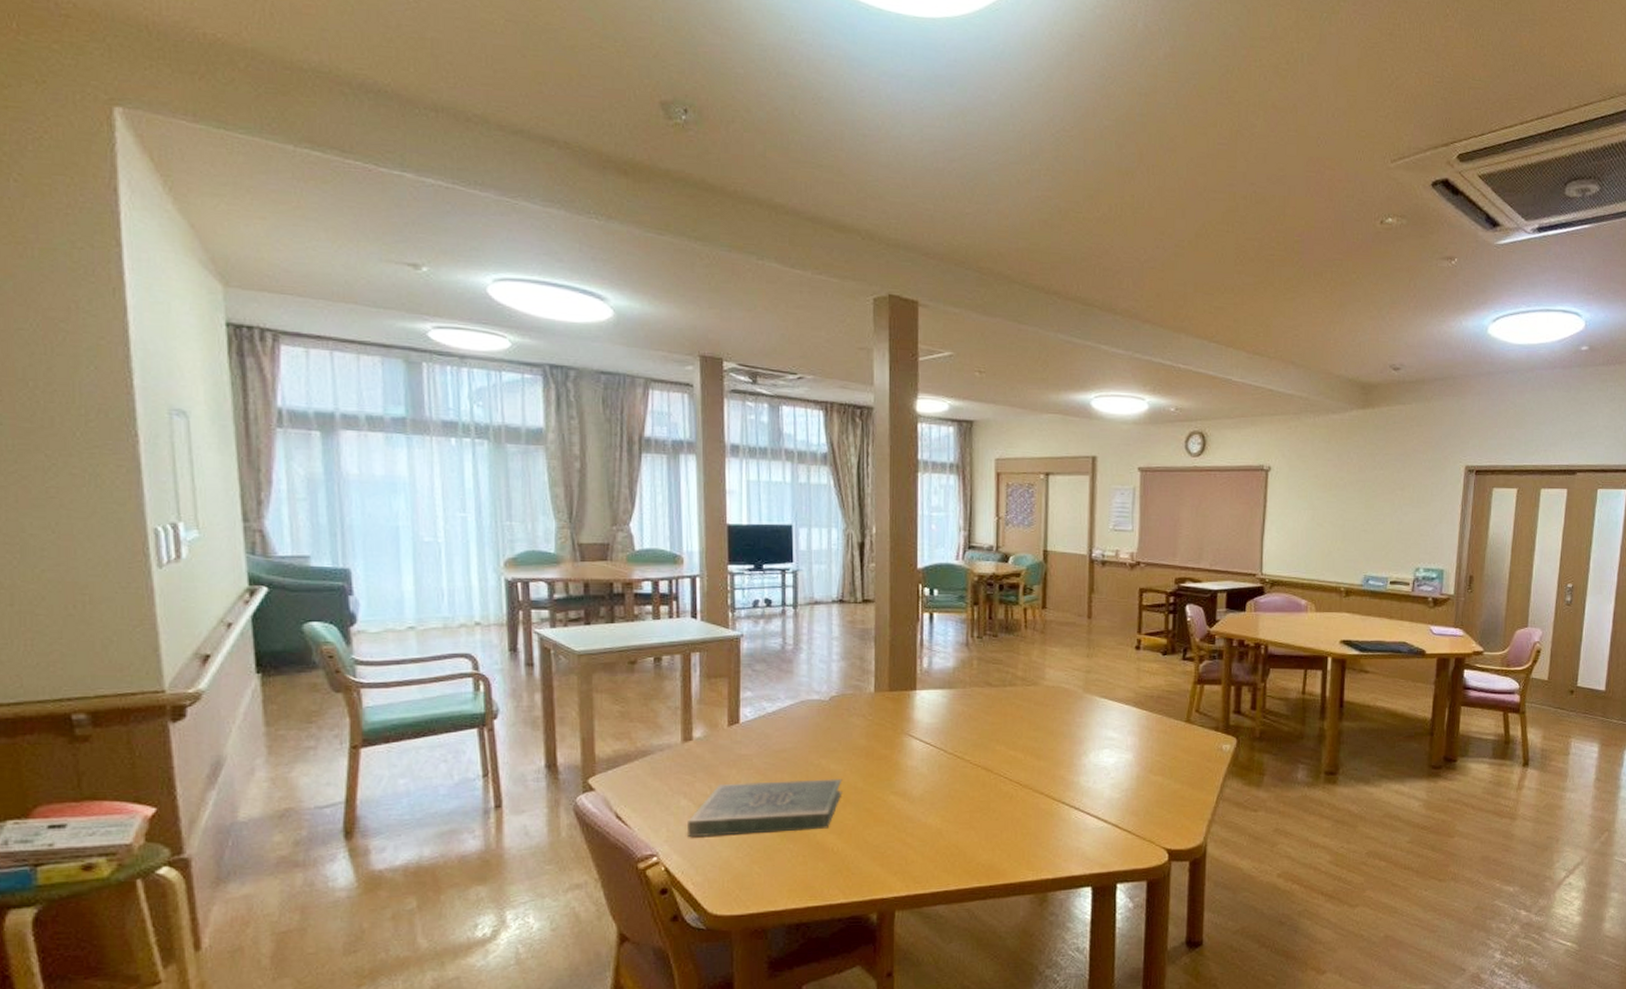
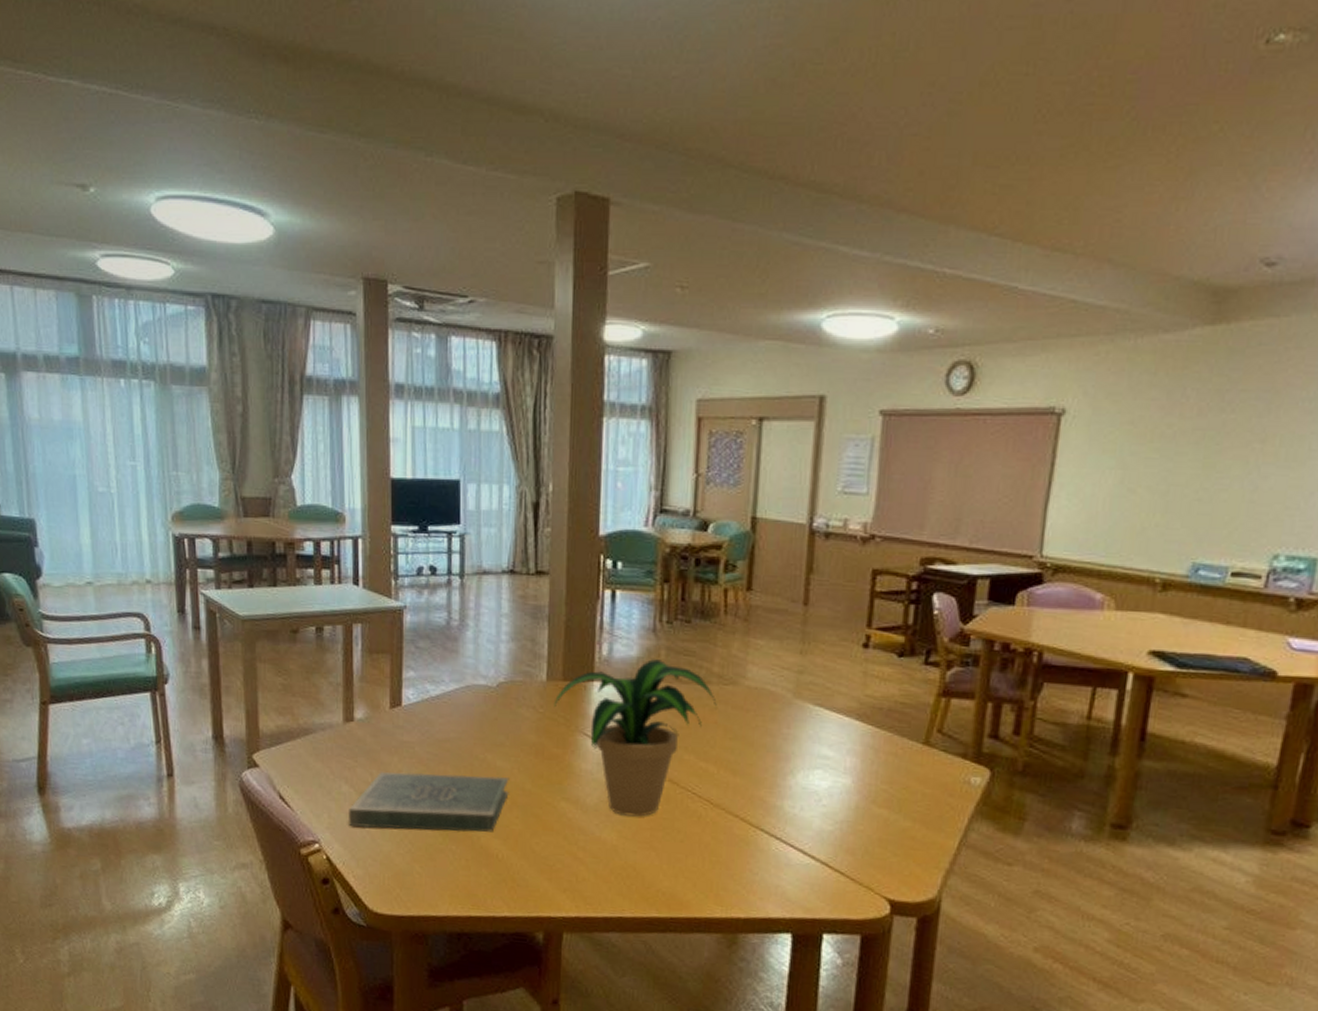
potted plant: none [881,668,1022,802] -> present [553,659,717,817]

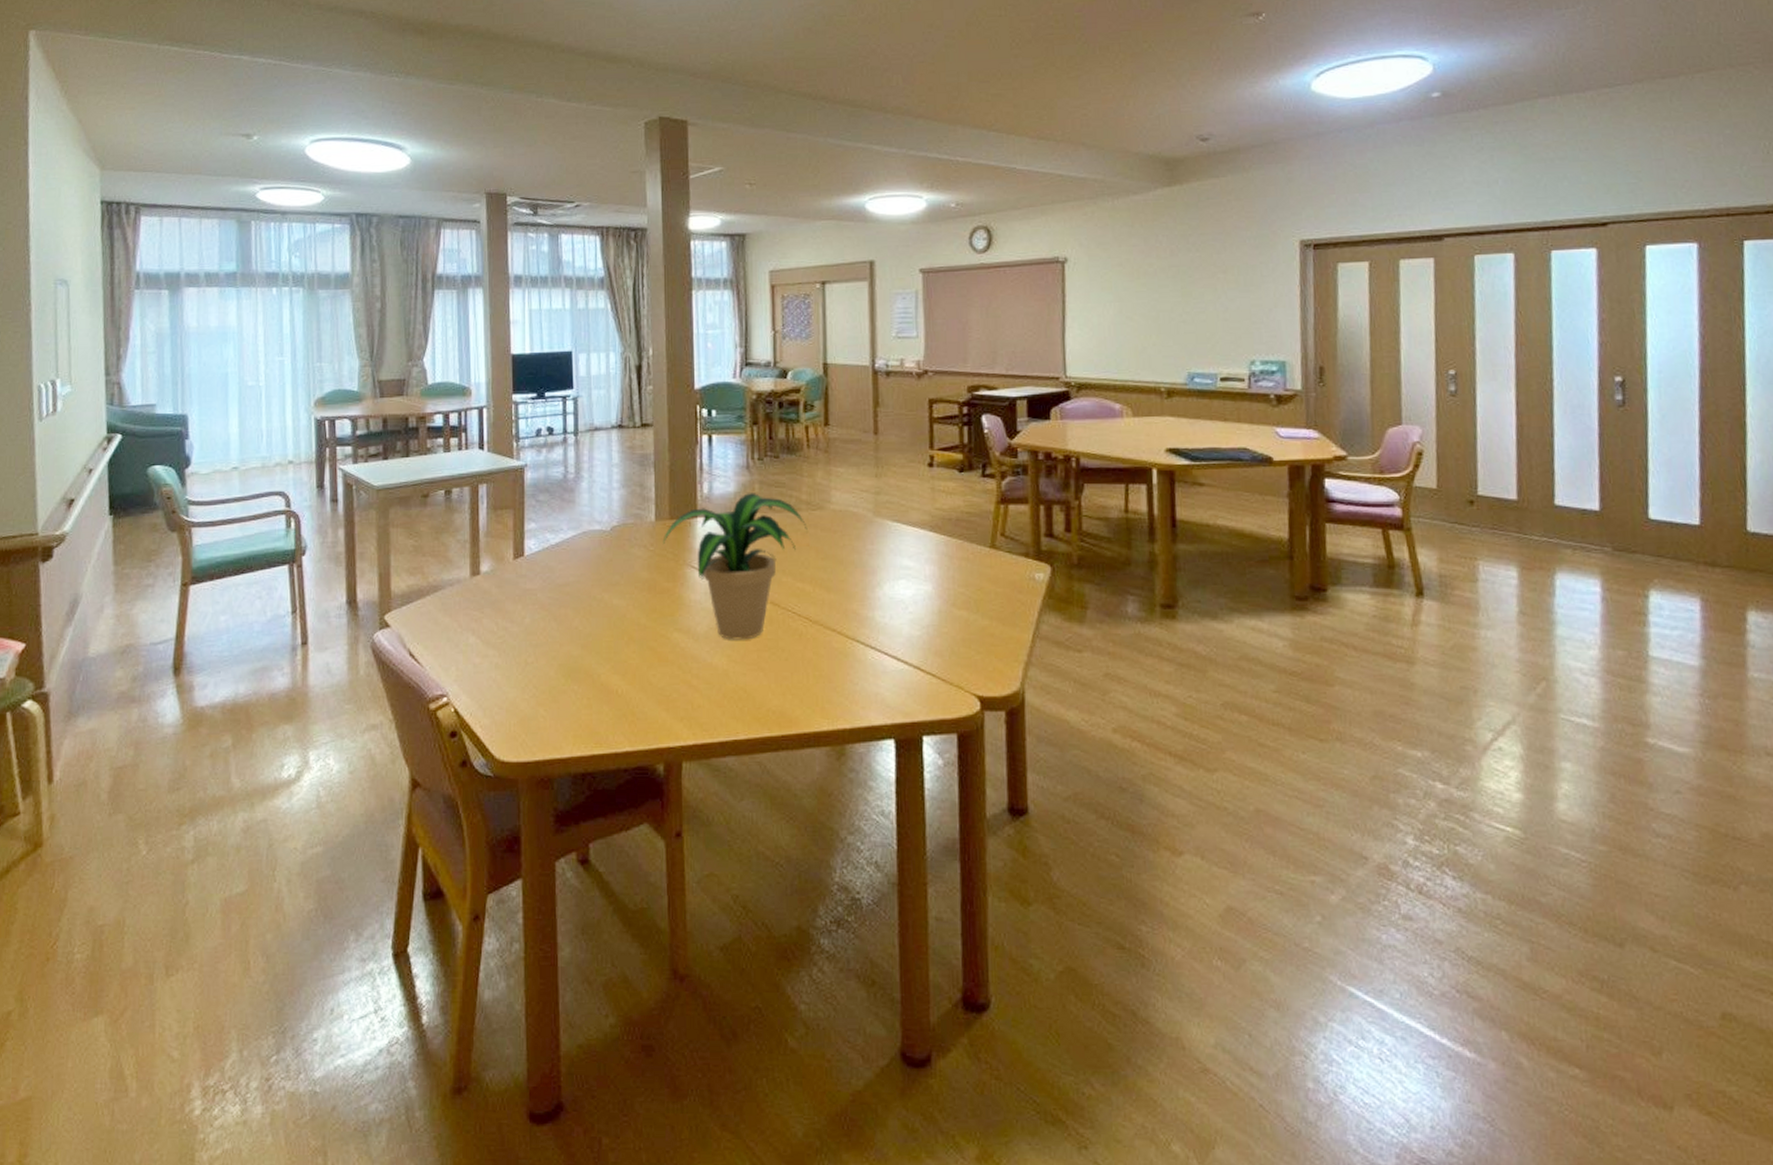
book: present [349,772,509,832] -> none [476,615,626,676]

